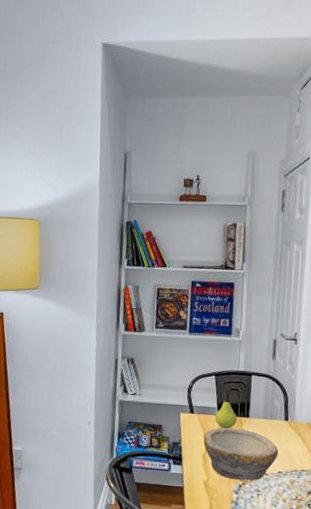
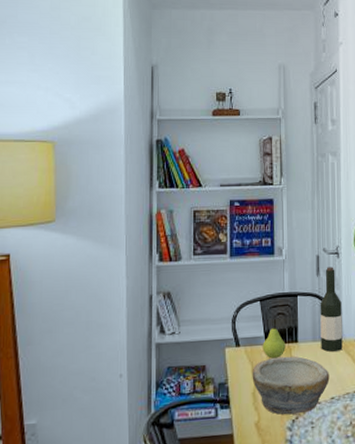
wine bottle: none [272,352,296,432] -> present [320,267,343,353]

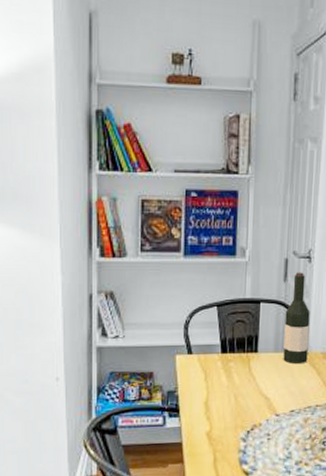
bowl: present [252,356,330,415] -> none [205,366,291,426]
fruit: present [263,324,285,359] -> none [218,332,244,368]

